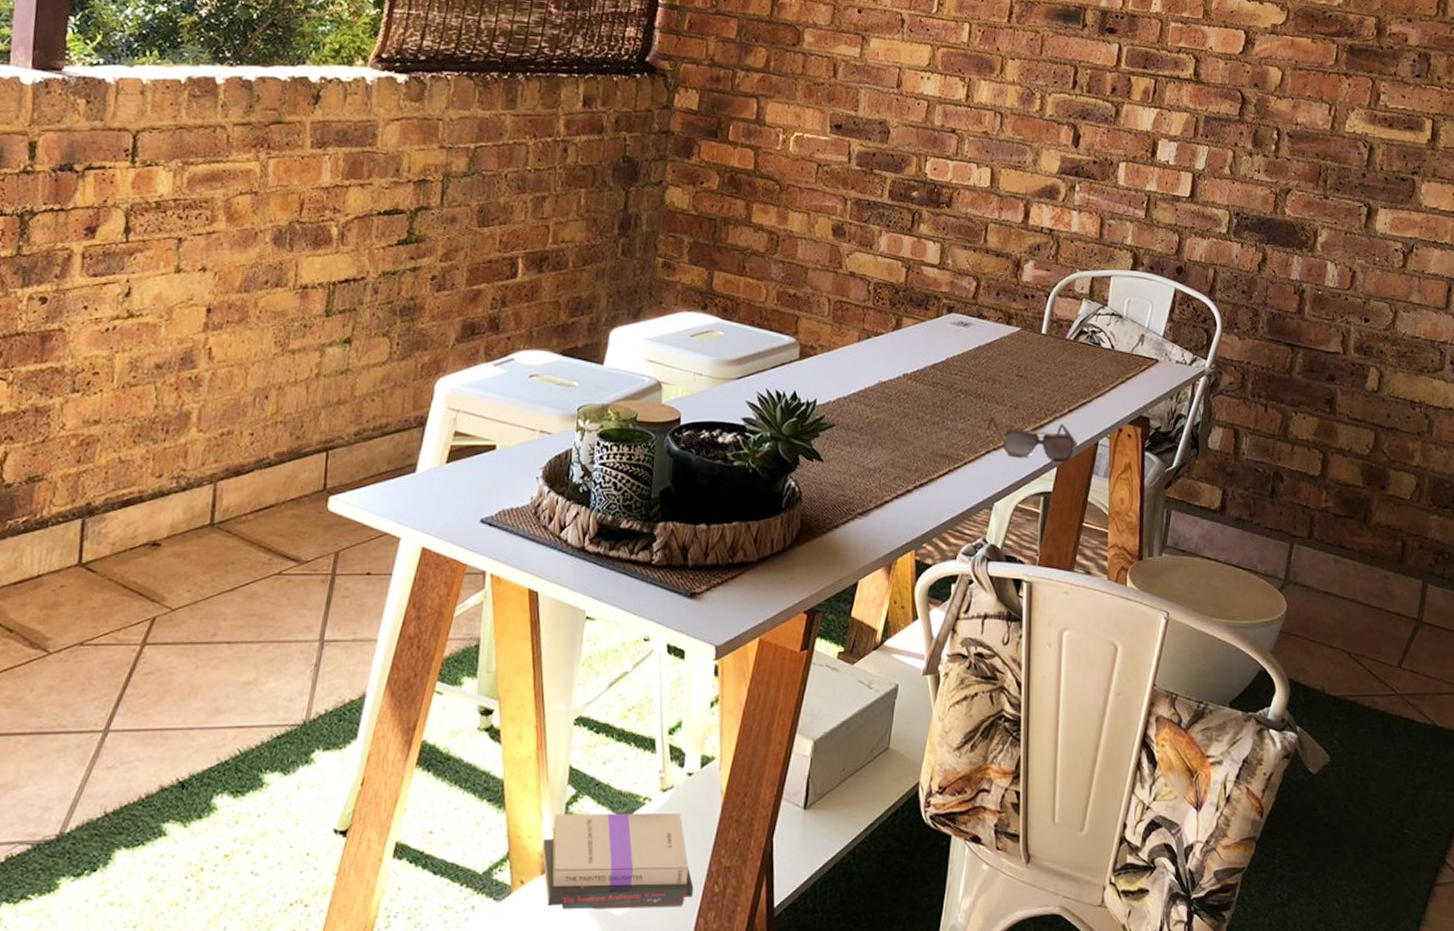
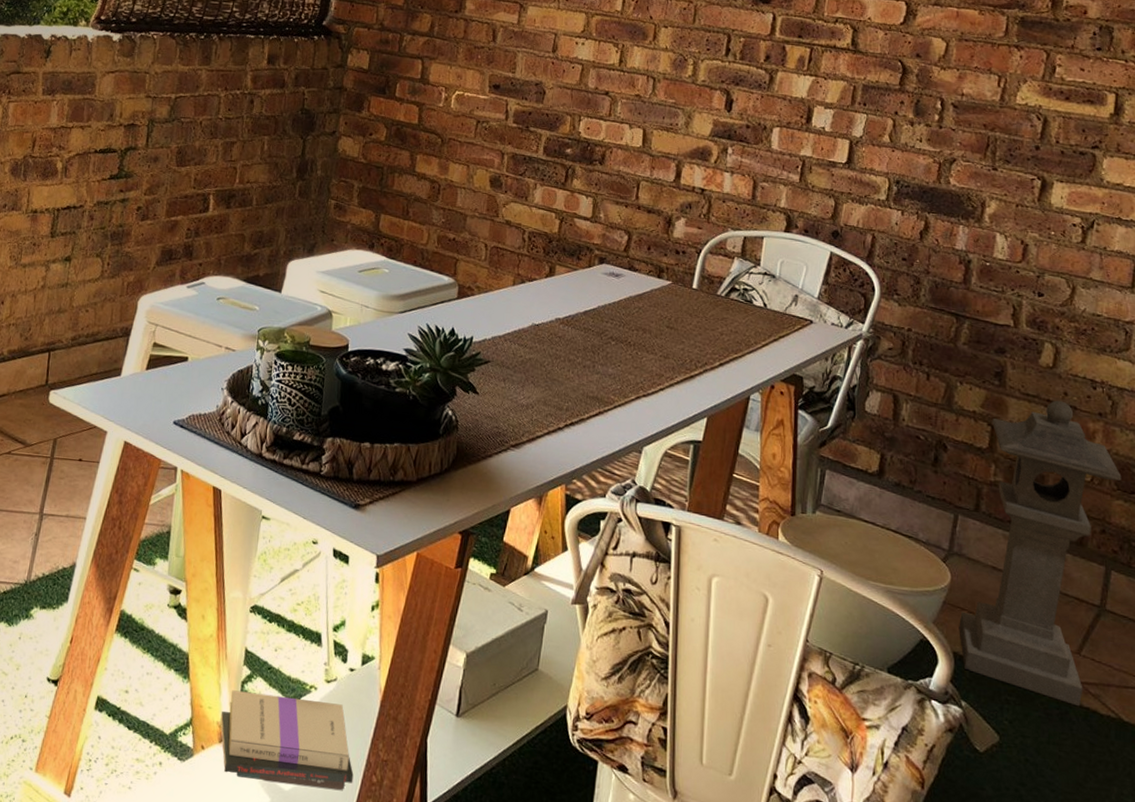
sunglasses: present [986,417,1077,460] -> none [636,364,728,412]
stone lantern: none [1294,423,1437,718] -> present [959,400,1122,707]

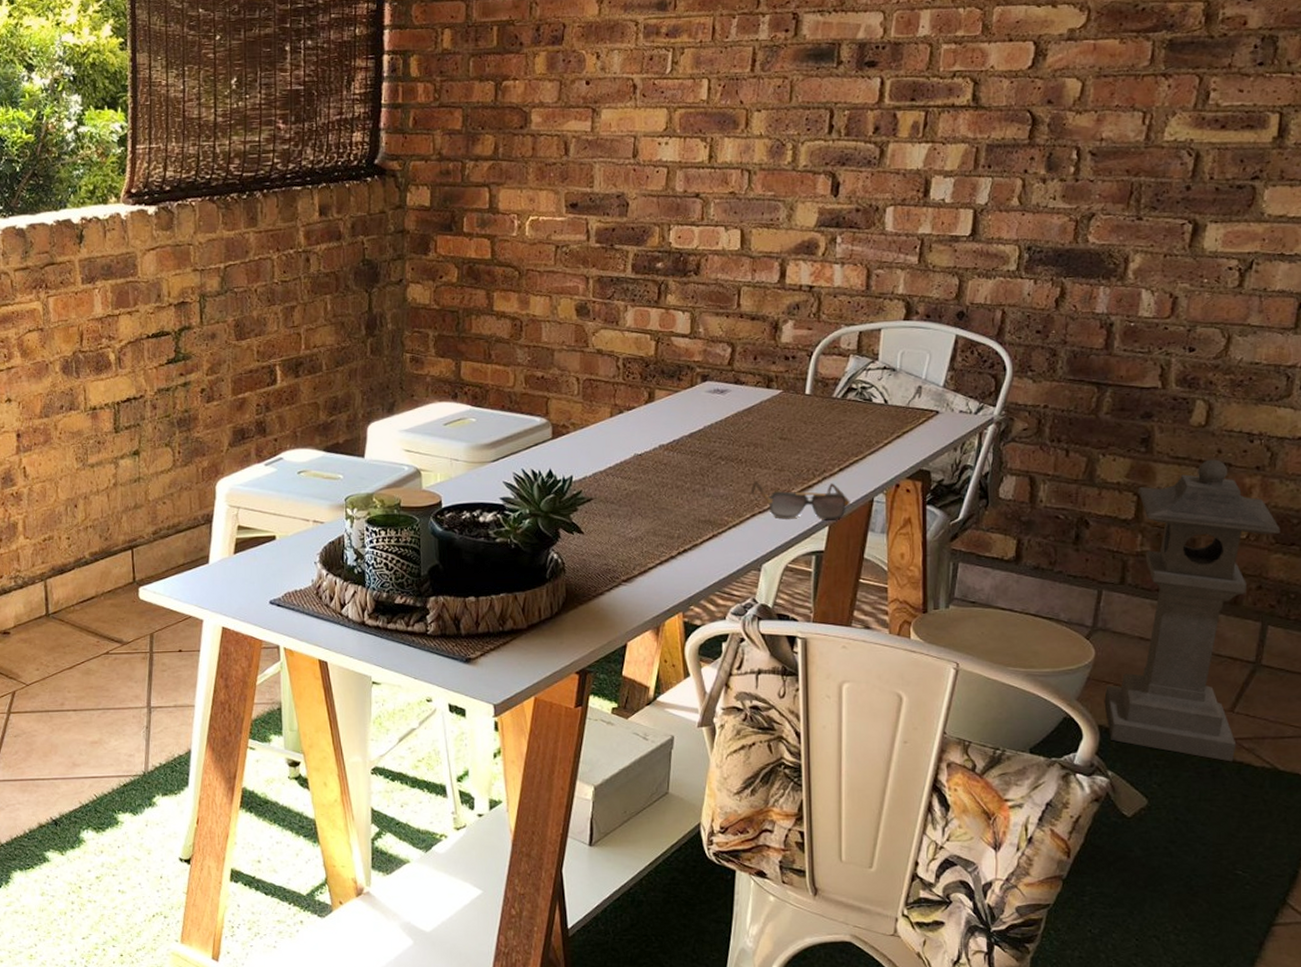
books: present [220,690,354,790] -> none [354,847,493,925]
sunglasses: none [636,364,728,412] -> present [750,481,850,519]

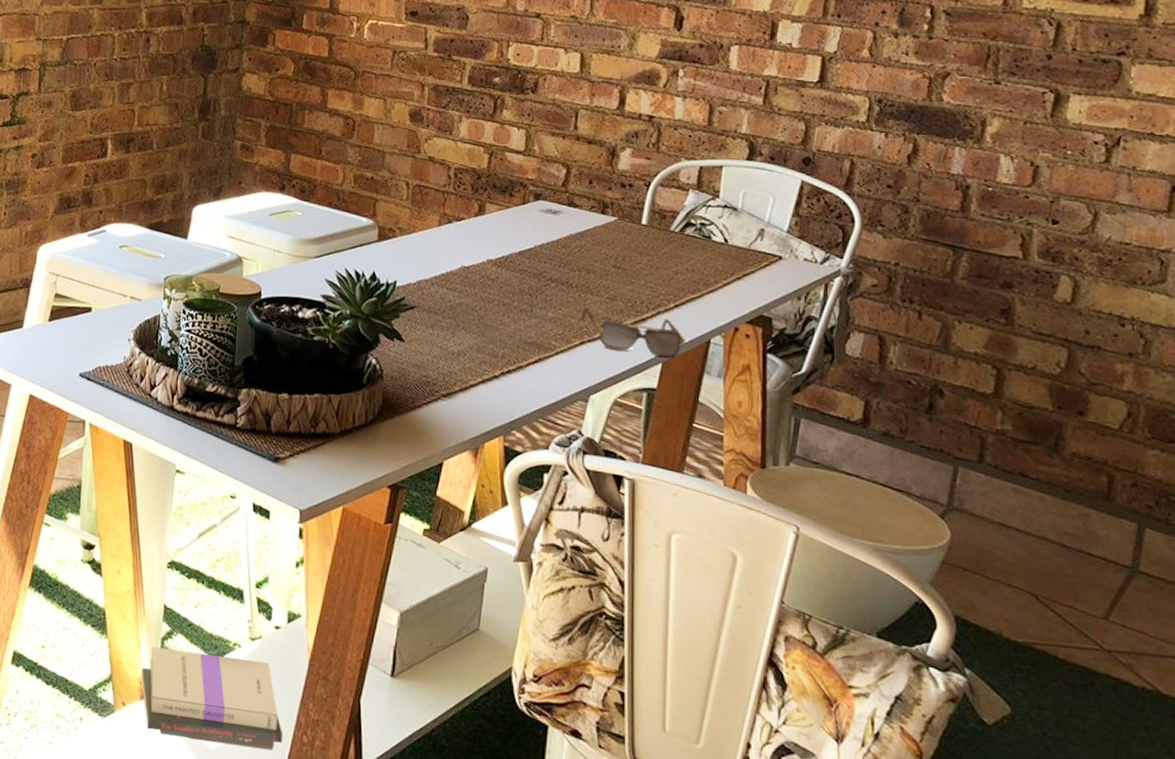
books: none [354,847,493,925] -> present [141,647,283,750]
stone lantern: present [1104,459,1281,762] -> none [961,339,1157,677]

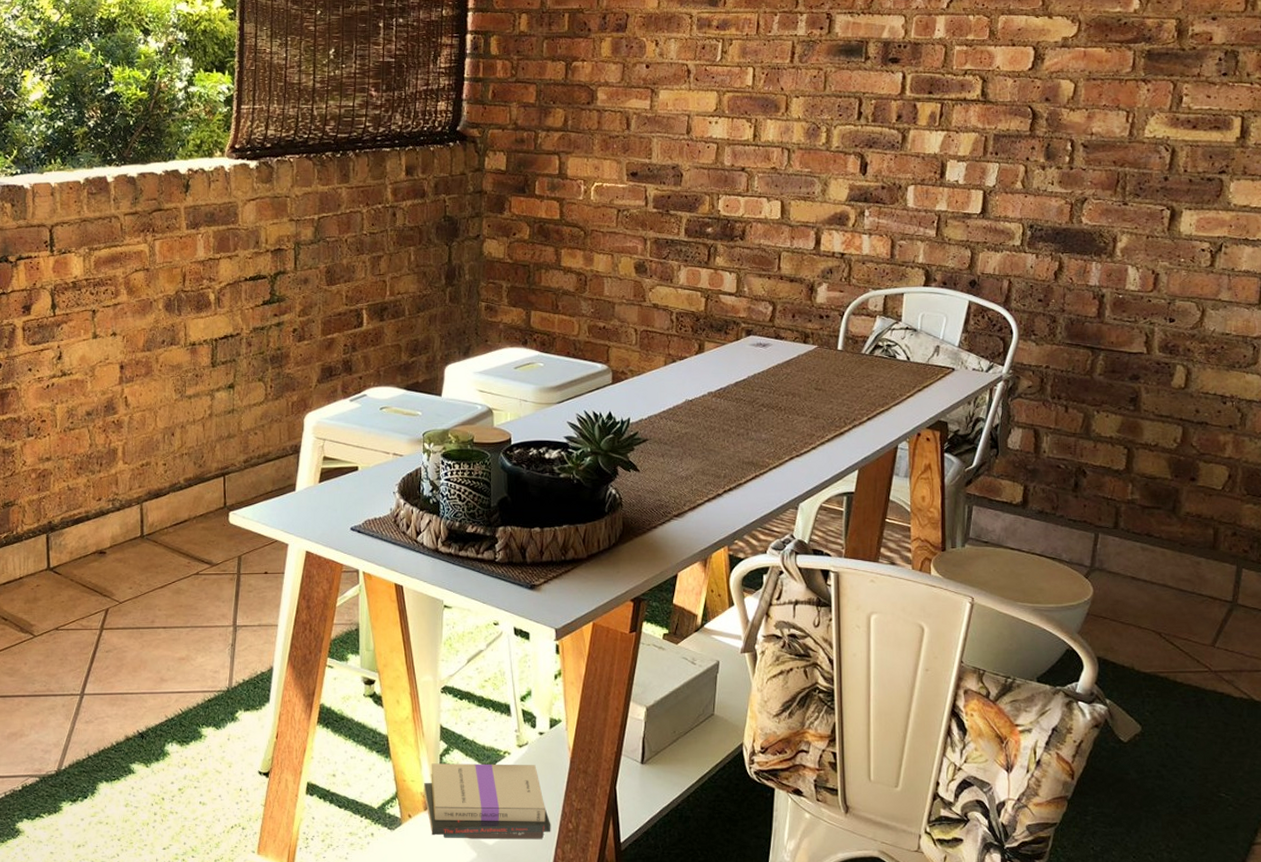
sunglasses: present [580,307,685,357] -> none [789,427,877,463]

